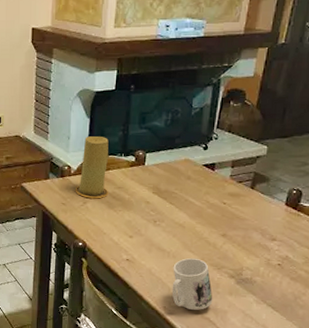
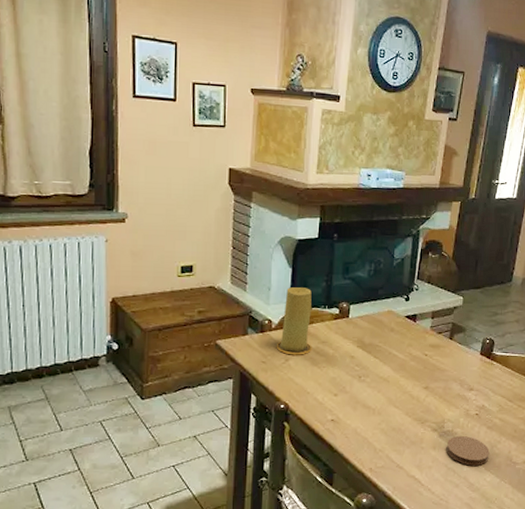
mug: present [172,258,213,310] -> none [377,414,418,469]
coaster: none [244,284,293,315] -> present [446,435,490,466]

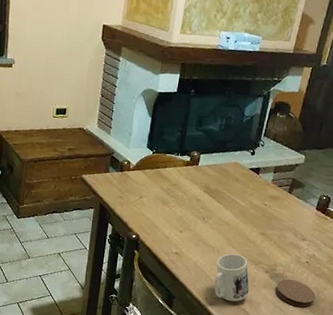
candle: present [276,287,312,355] -> none [132,134,167,195]
mug: none [377,414,418,469] -> present [214,253,250,302]

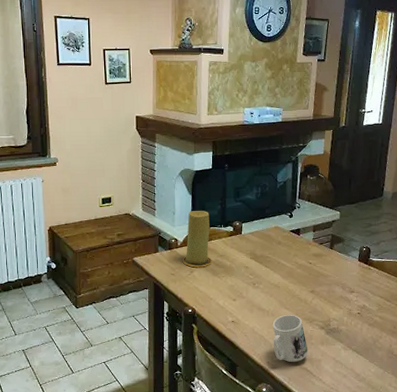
candle: none [132,134,167,195] -> present [182,211,212,268]
coaster: present [275,279,316,307] -> none [333,332,372,359]

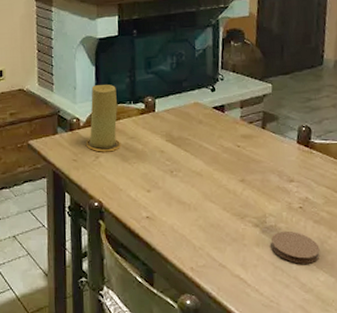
mug: present [272,315,308,362] -> none [195,209,241,268]
coaster: none [333,332,372,359] -> present [271,230,320,264]

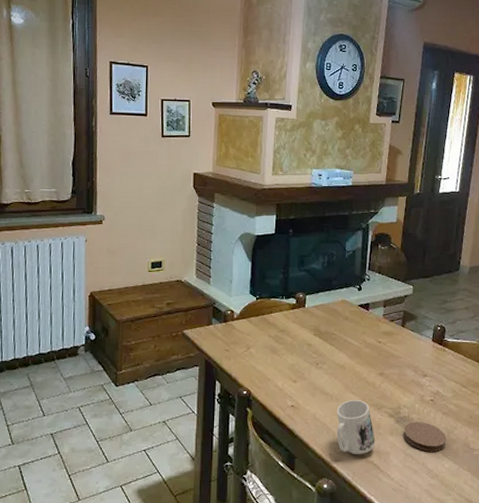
candle: present [85,85,121,152] -> none [238,280,272,343]
mug: none [195,209,241,268] -> present [336,400,376,454]

